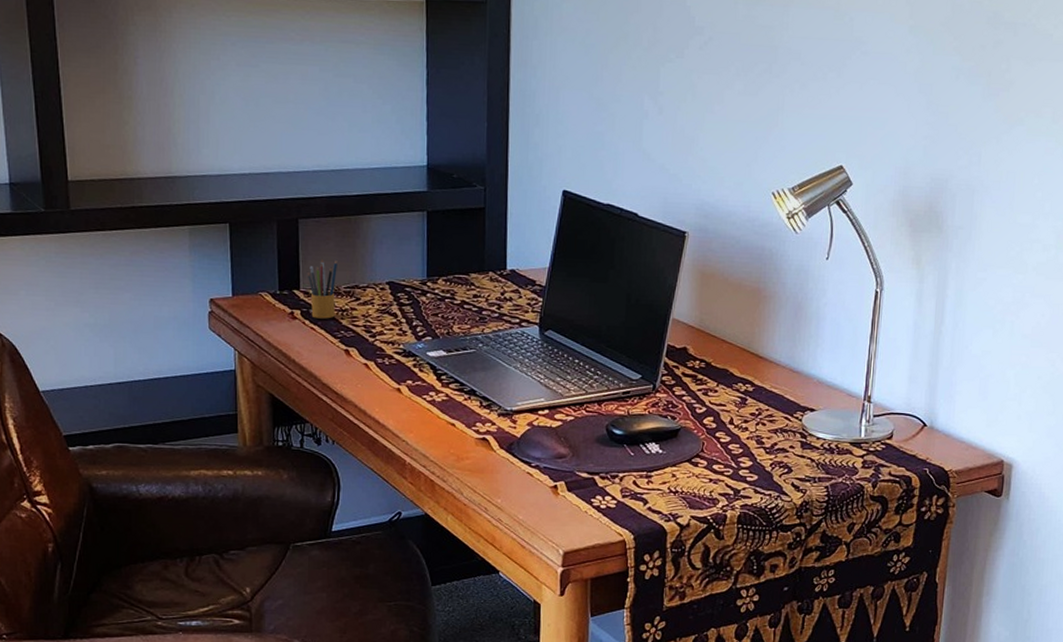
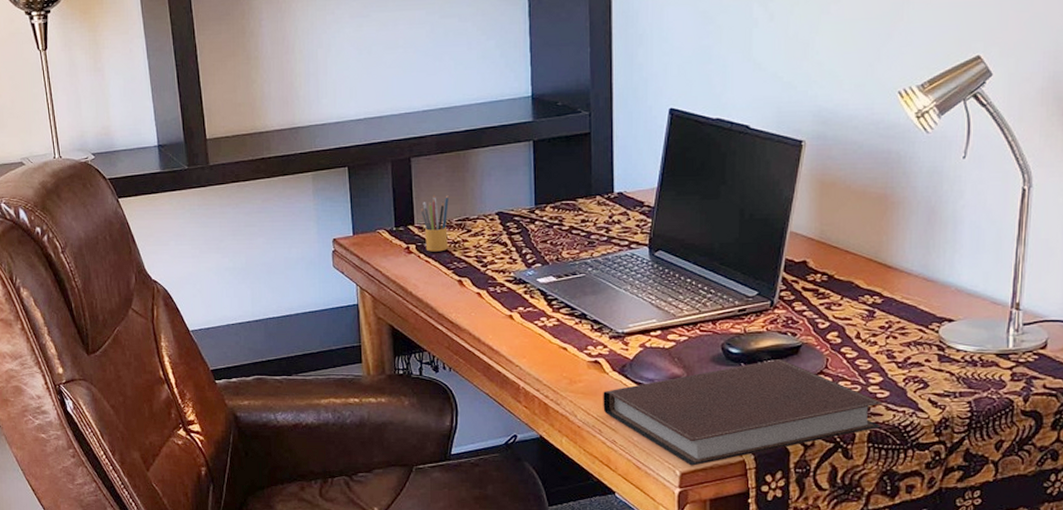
notebook: none [489,442,752,545] -> present [603,359,883,466]

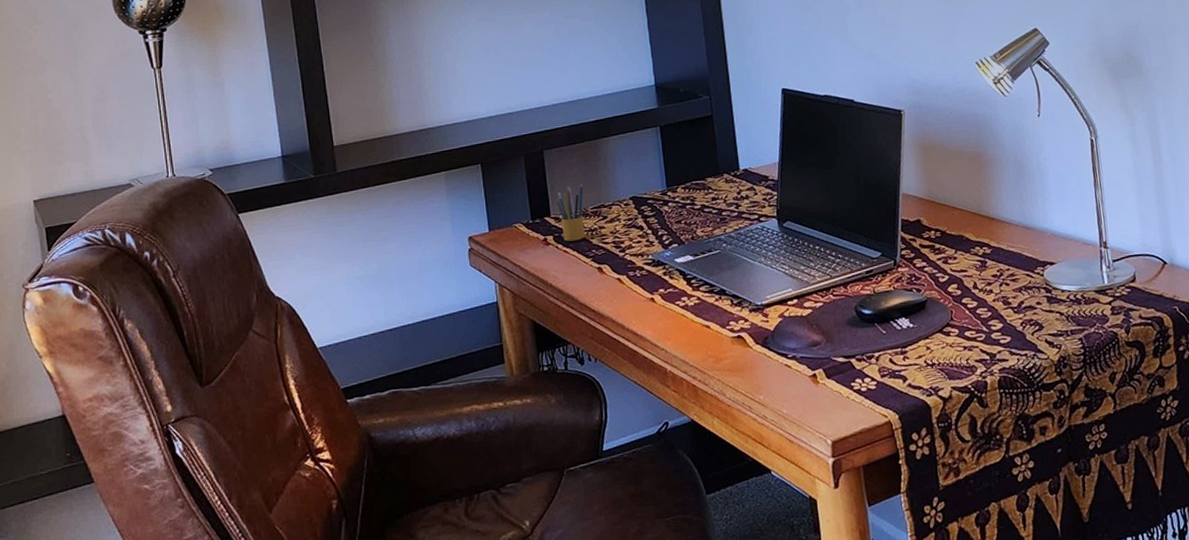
notebook: present [603,359,883,466] -> none [749,316,1010,433]

